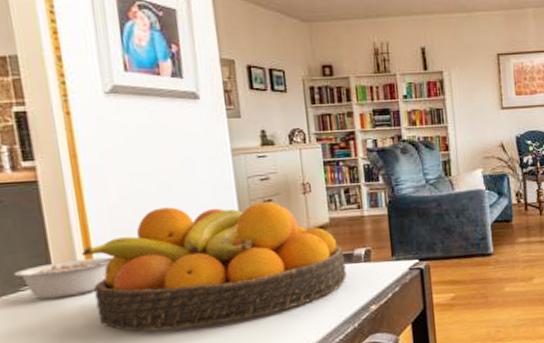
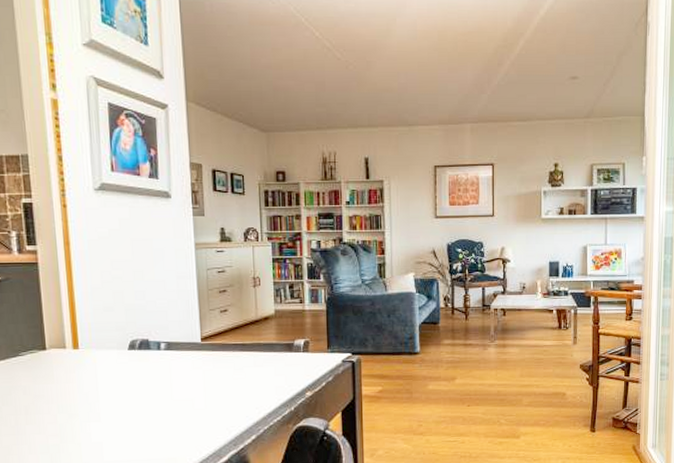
legume: present [13,257,112,300] -> none [15,331,93,364]
fruit bowl: present [82,201,347,332] -> none [69,291,287,399]

